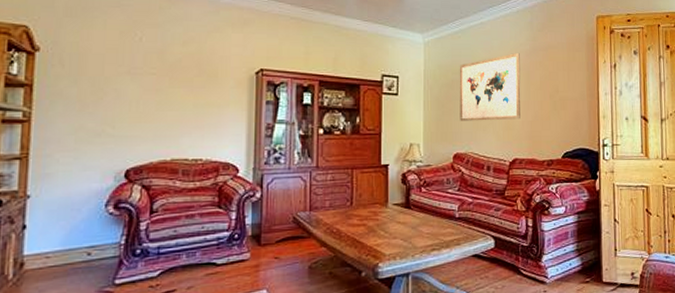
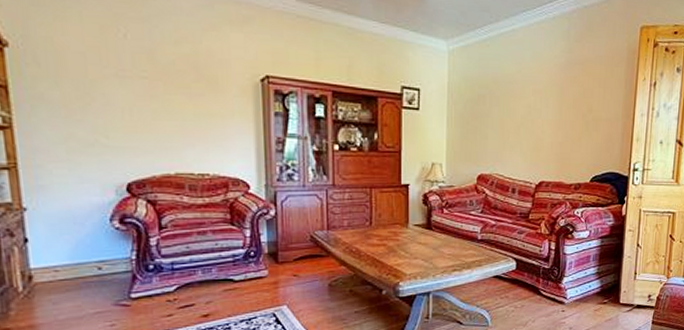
wall art: present [459,52,521,121] -> none [485,65,554,141]

